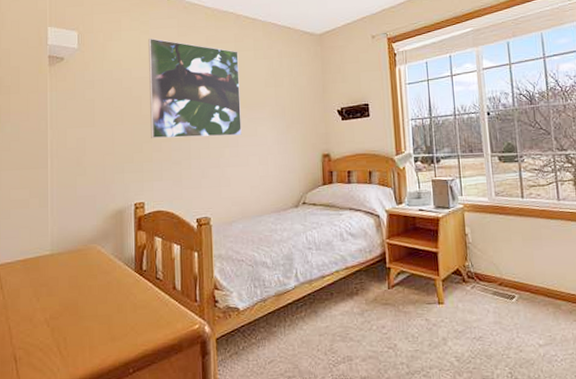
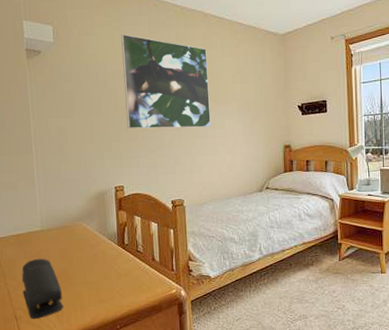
stapler: none [25,287,70,362] -> present [21,258,64,320]

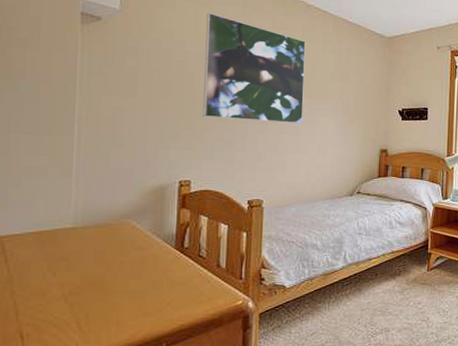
stapler: present [21,258,64,320] -> none [36,261,93,338]

